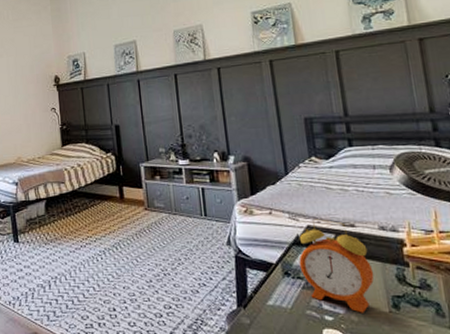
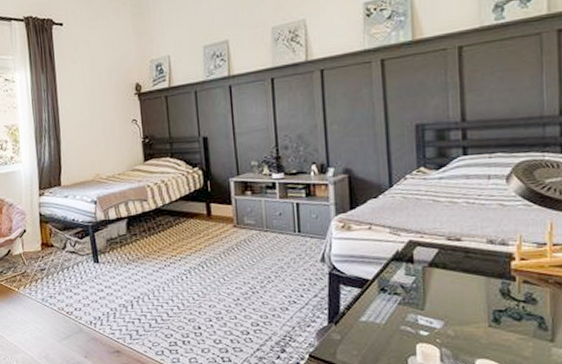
alarm clock: present [299,219,374,313] -> none [397,233,477,328]

